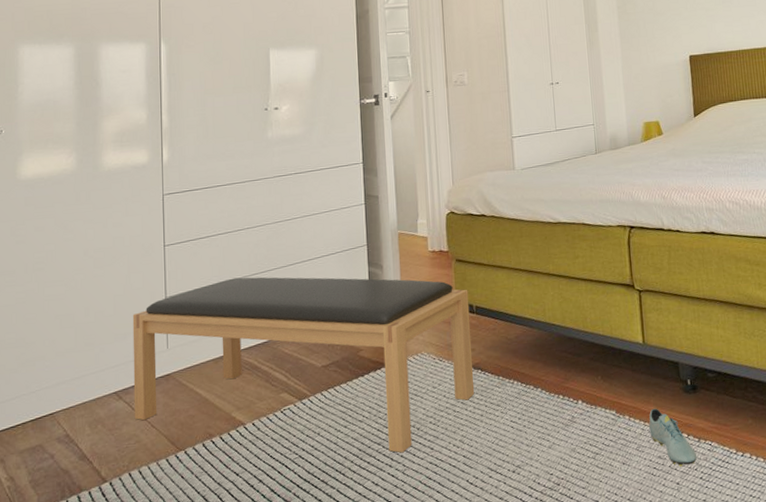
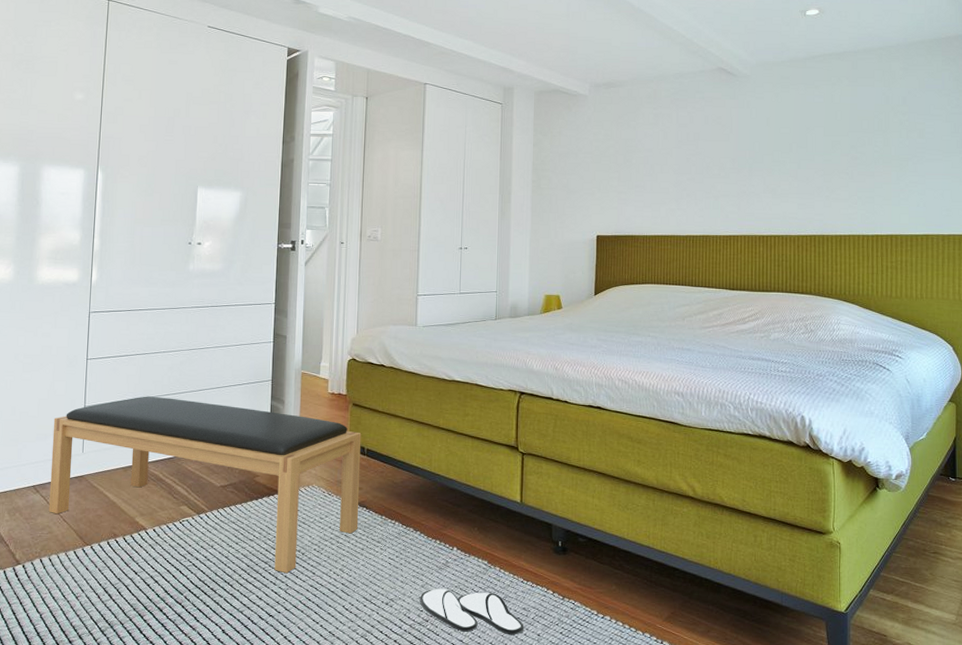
slippers: none [548,444,662,491] -> present [420,588,524,634]
athletic shoe: present [649,408,697,467] -> none [517,563,559,620]

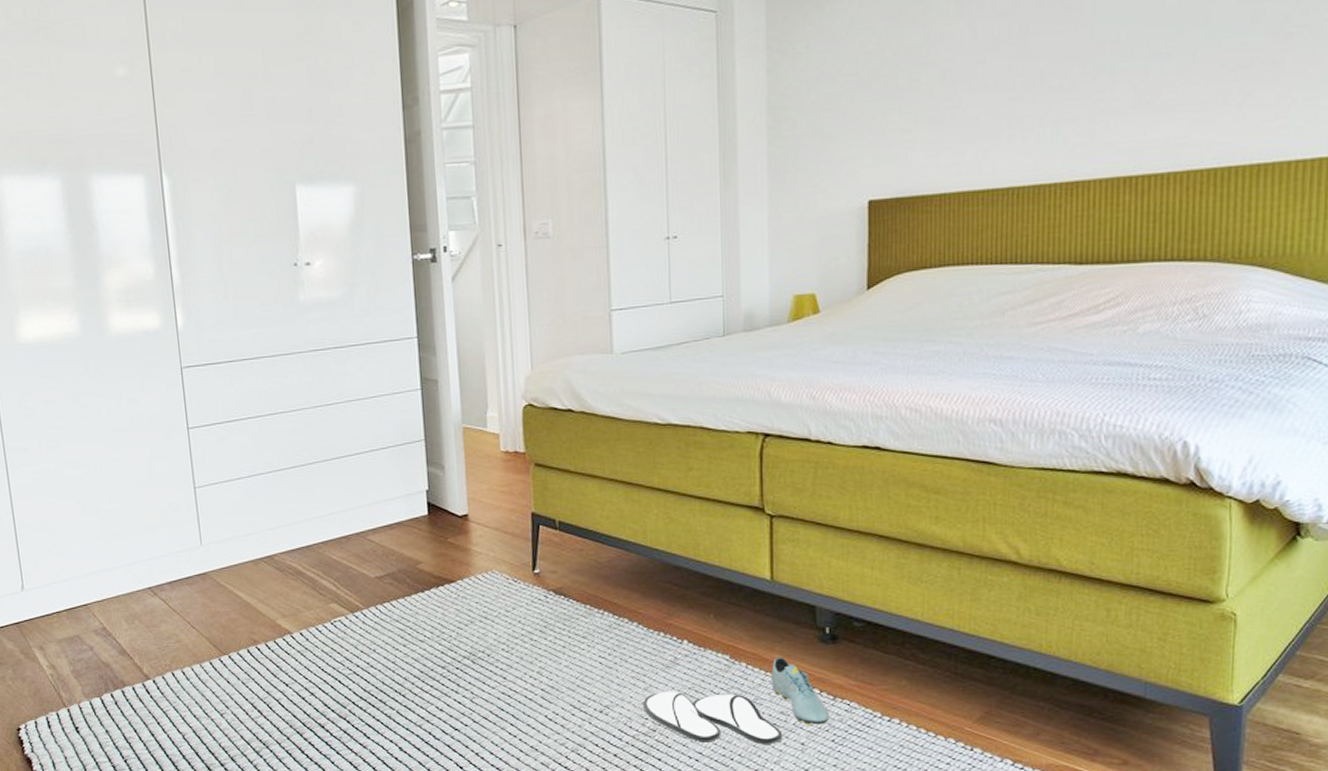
bench: present [48,396,362,574] -> none [159,470,556,680]
athletic shoe: none [517,563,559,620] -> present [771,657,829,726]

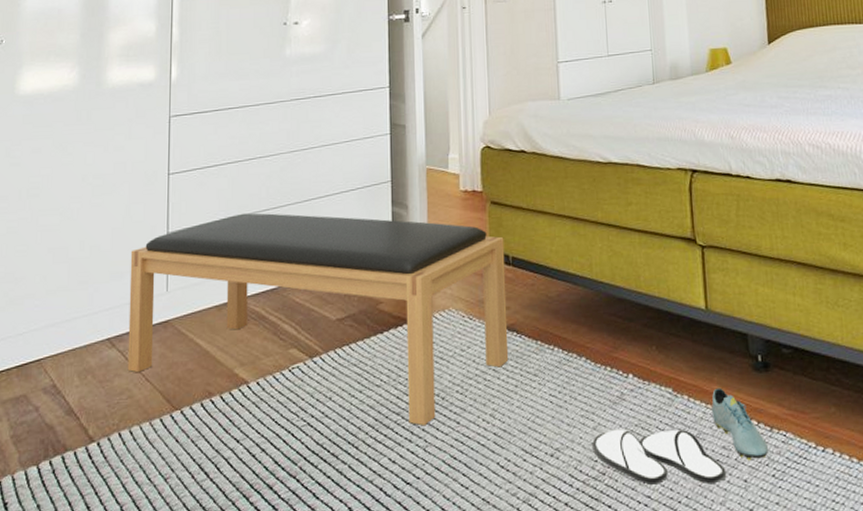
bench: none [159,470,556,680] -> present [127,213,509,426]

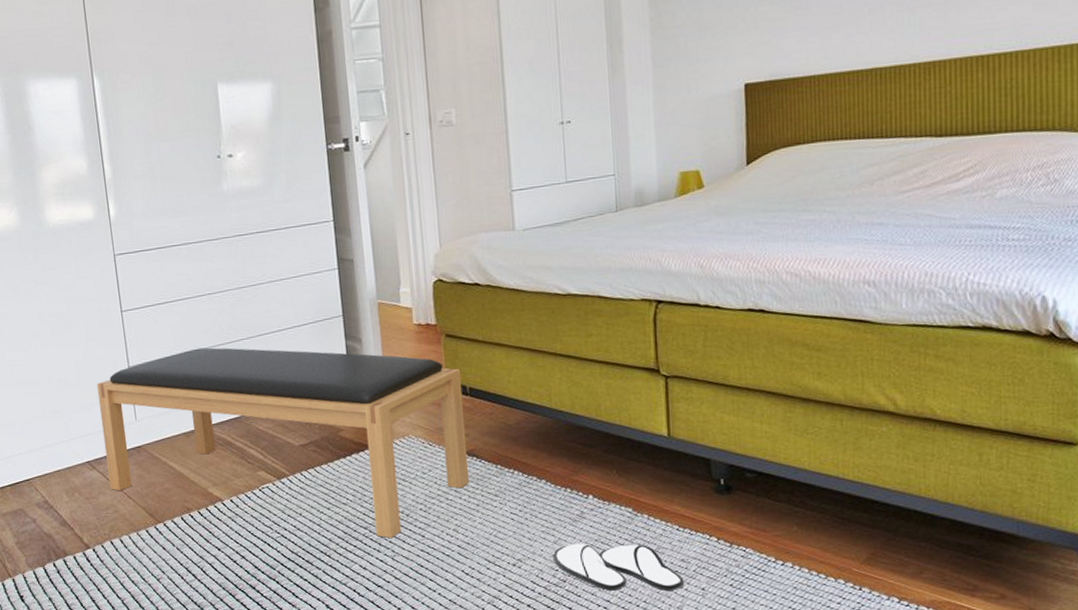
athletic shoe: present [711,387,768,461] -> none [671,508,727,572]

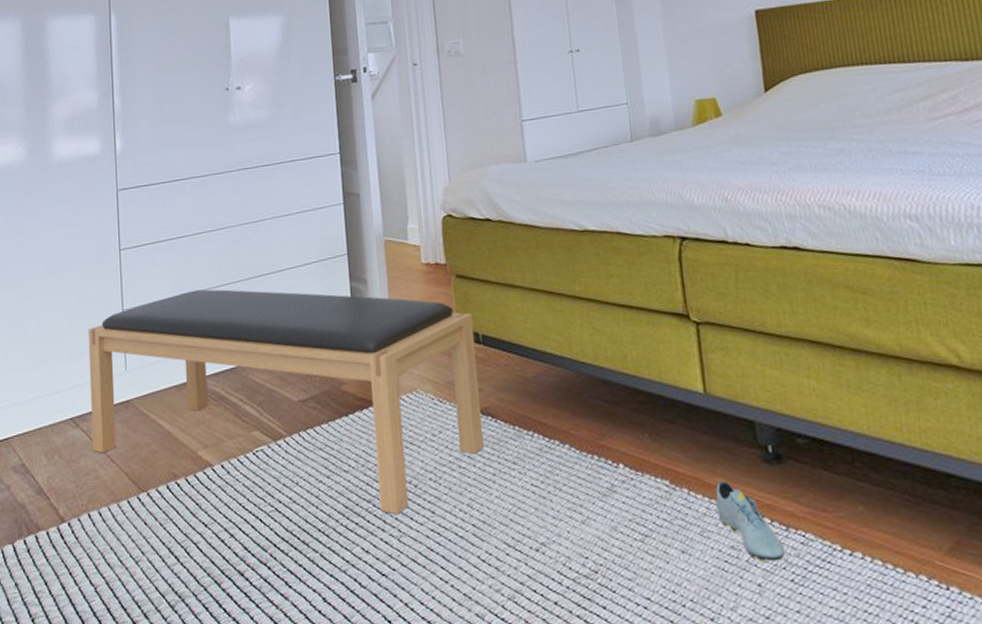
slippers: present [553,543,685,591] -> none [582,523,737,586]
athletic shoe: none [671,508,727,572] -> present [715,481,785,563]

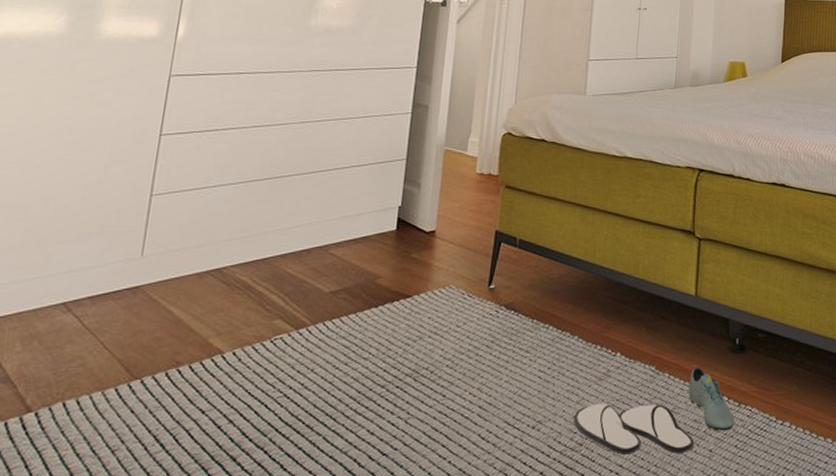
bench: present [88,289,484,515] -> none [83,181,514,399]
slippers: none [582,523,737,586] -> present [574,403,695,455]

